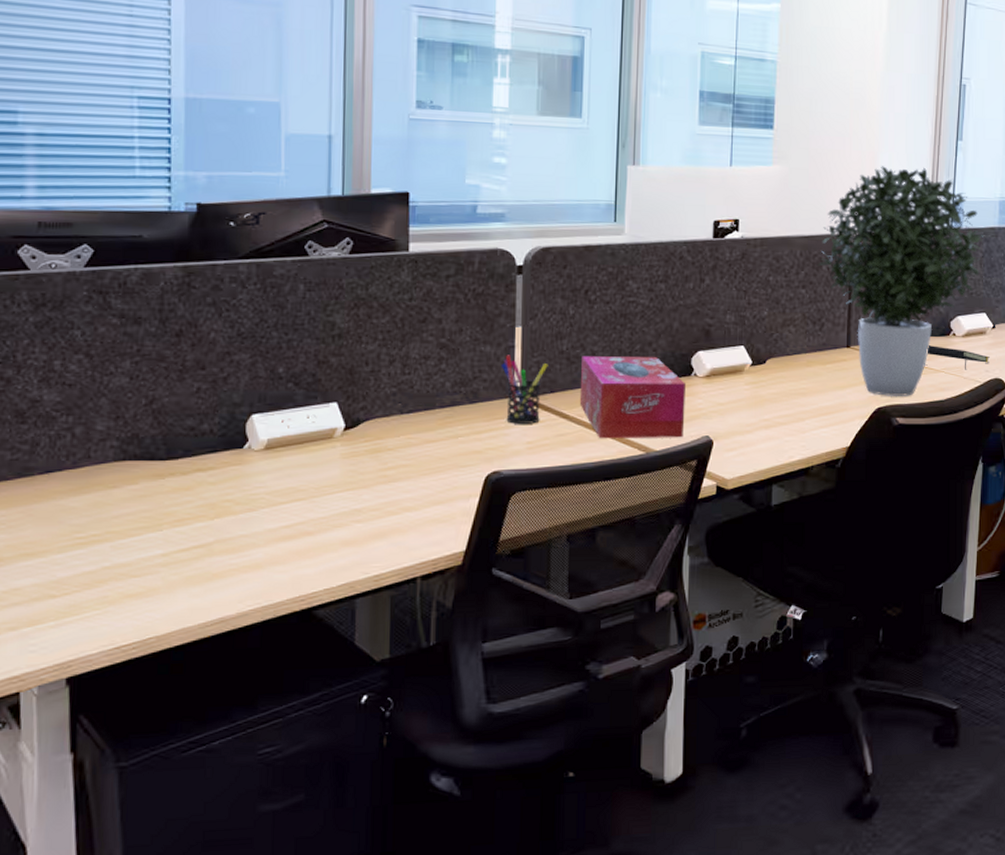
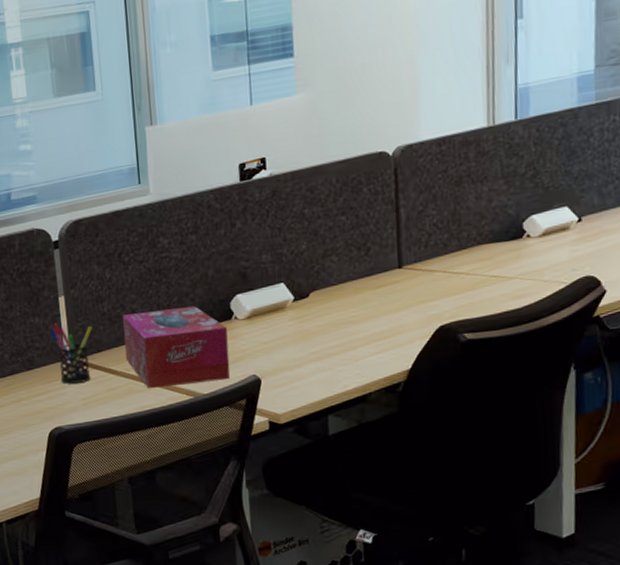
potted plant: present [816,166,983,397] -> none [356,59,559,313]
notepad: present [926,345,990,370] -> none [495,251,577,273]

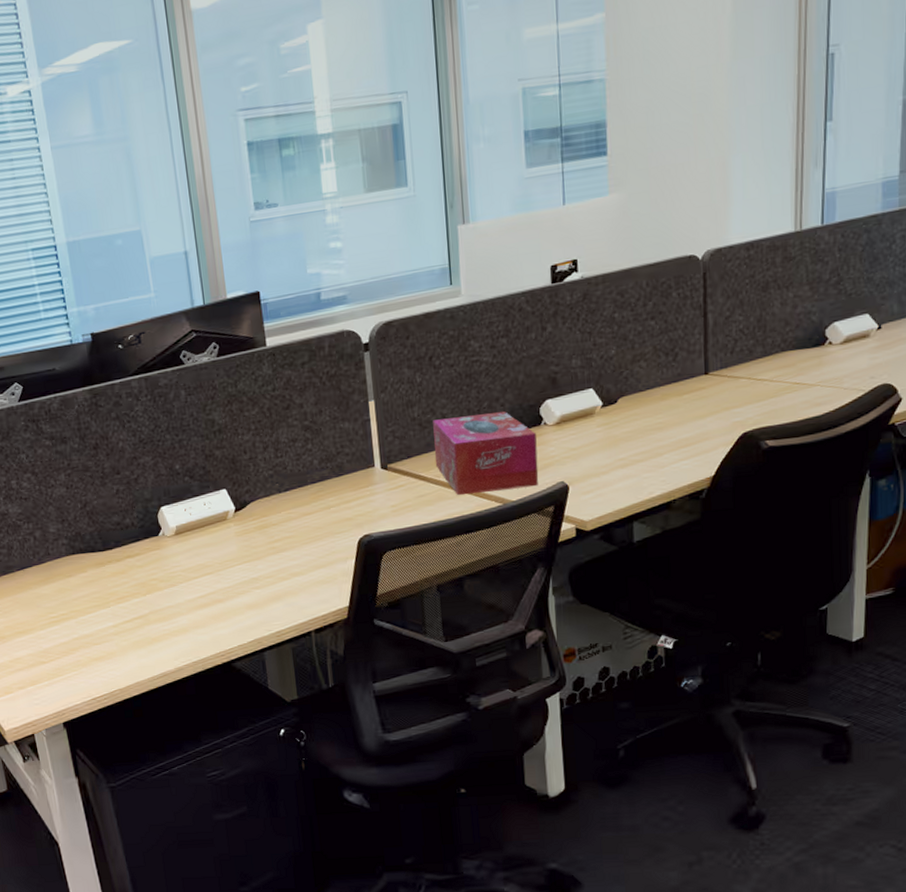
pen holder: present [49,323,93,384] -> none [359,428,403,491]

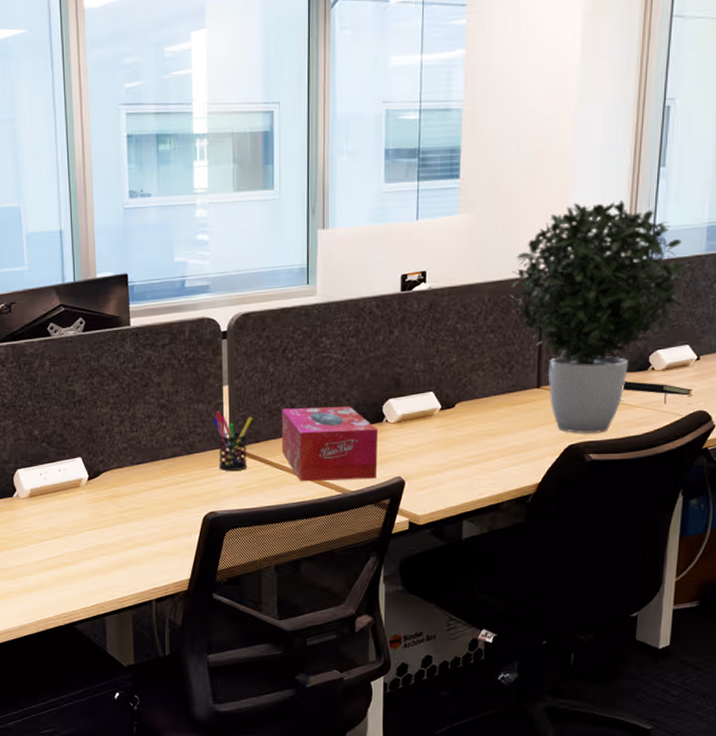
pen holder: none [359,428,403,491] -> present [212,411,253,471]
potted plant: none [665,161,863,420] -> present [505,199,688,434]
notepad: none [798,358,876,380] -> present [622,381,693,404]

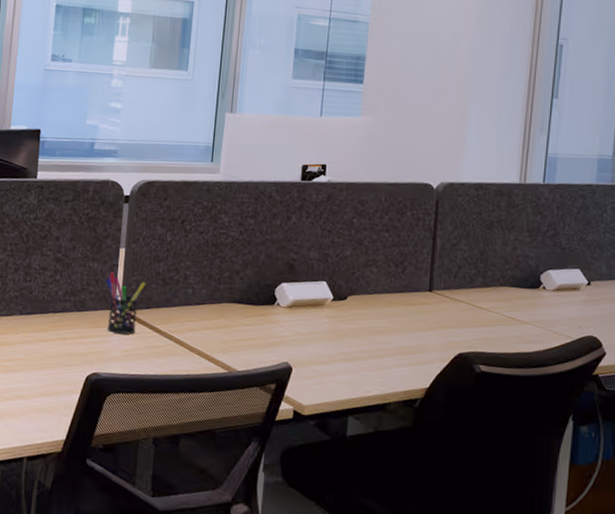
tissue box: present [281,405,378,482] -> none [171,278,269,362]
potted plant: present [505,199,688,434] -> none [401,120,579,345]
notepad: present [622,381,693,404] -> none [513,296,584,325]

